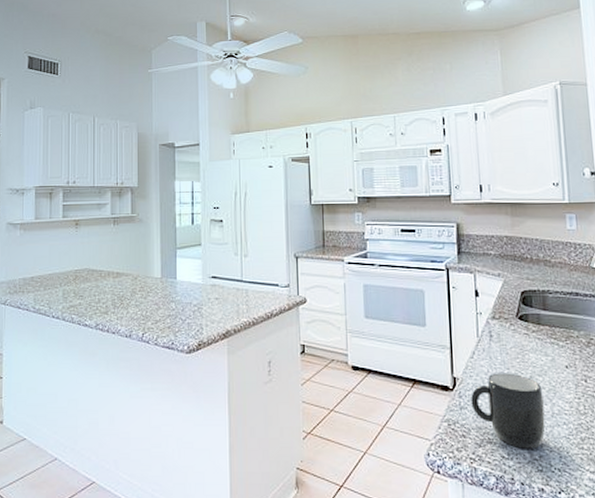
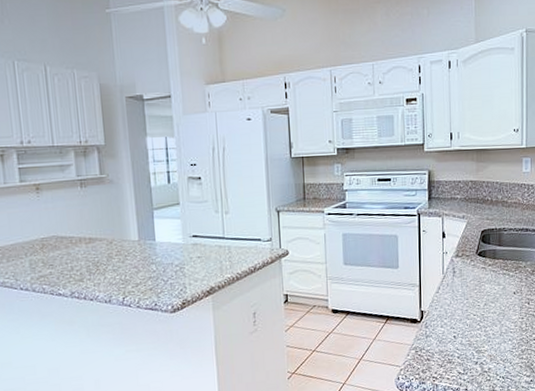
mug: present [471,373,546,449] -> none [435,302,495,365]

